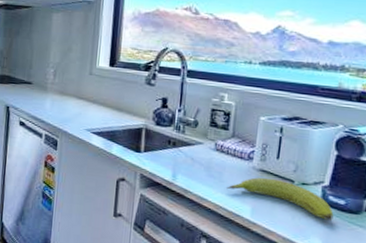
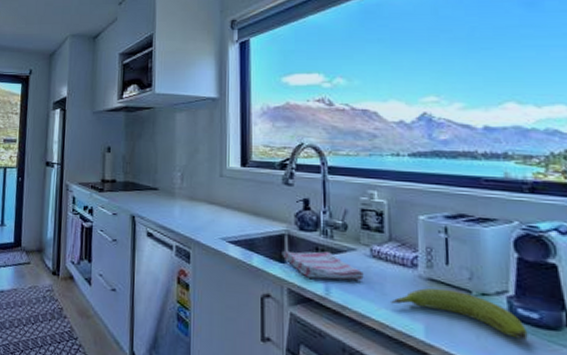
dish towel: none [138,142,207,169] -> present [282,250,364,281]

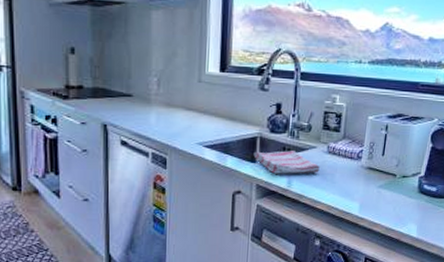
fruit: present [389,287,528,340] -> none [337,174,427,207]

